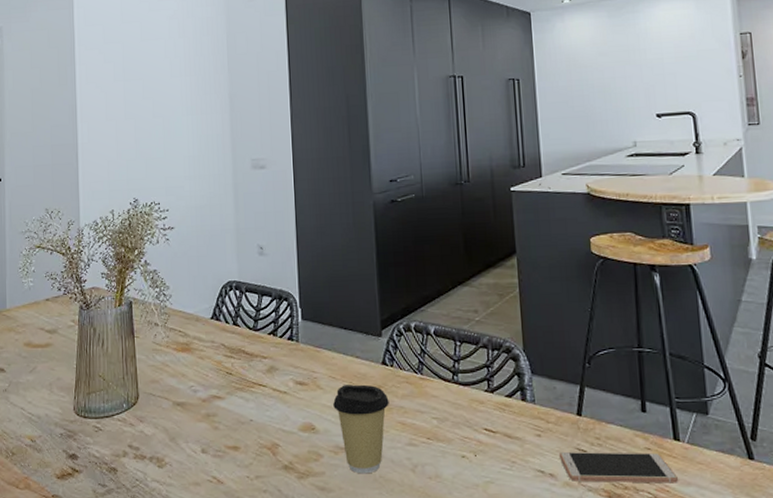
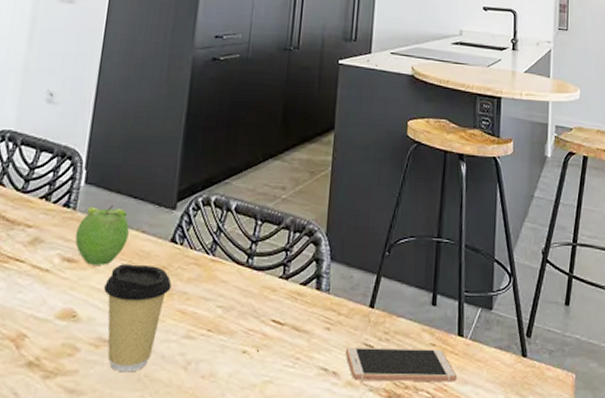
fruit: none [302,335,345,387] -> present [75,204,129,265]

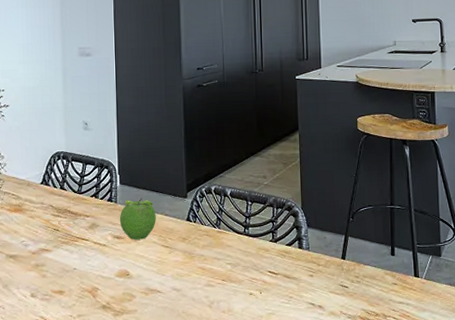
coffee cup: present [104,264,172,373] -> none [145,237,192,311]
smartphone: present [346,348,458,382] -> none [327,287,417,311]

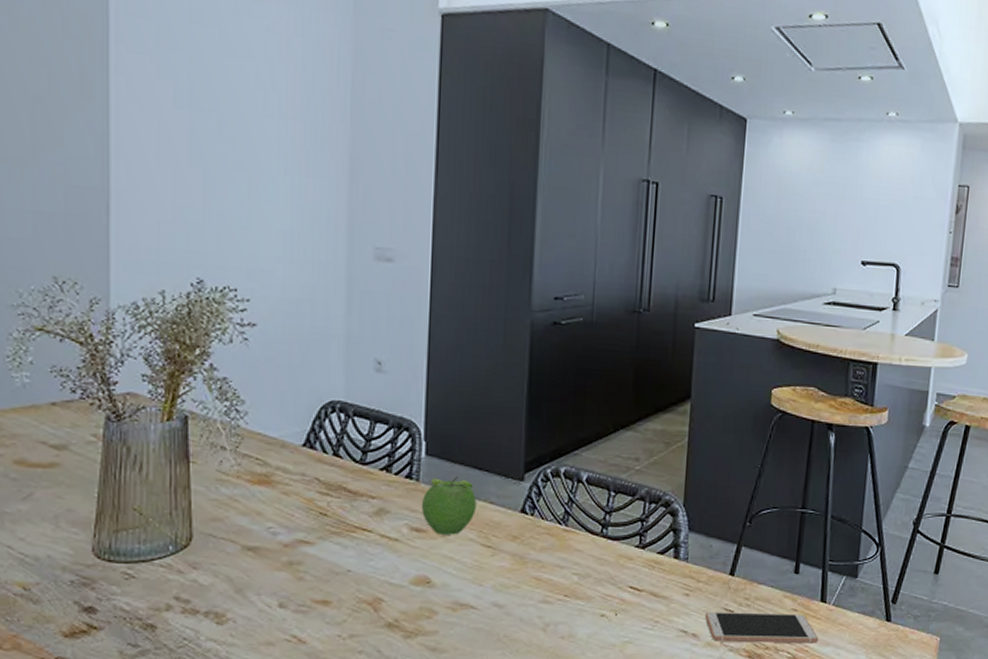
smartphone: none [327,287,417,311] -> present [705,612,819,644]

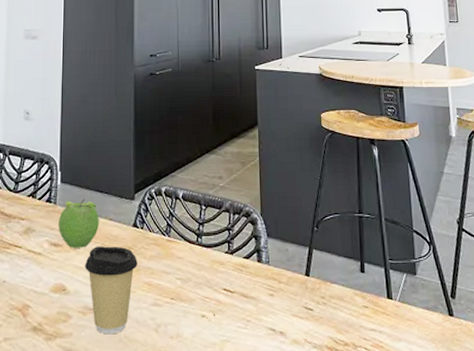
coffee cup: none [456,534,525,633] -> present [85,246,138,335]
smartphone: present [705,612,819,644] -> none [289,310,391,340]

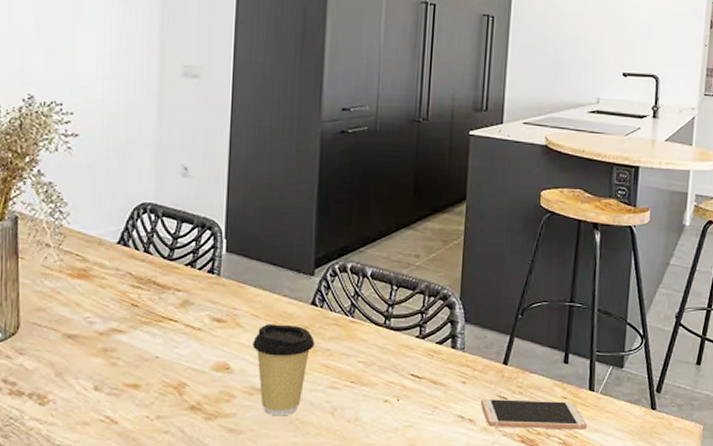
fruit: present [58,198,99,248] -> none [221,270,271,325]
smartphone: none [289,310,391,340] -> present [481,399,588,430]

